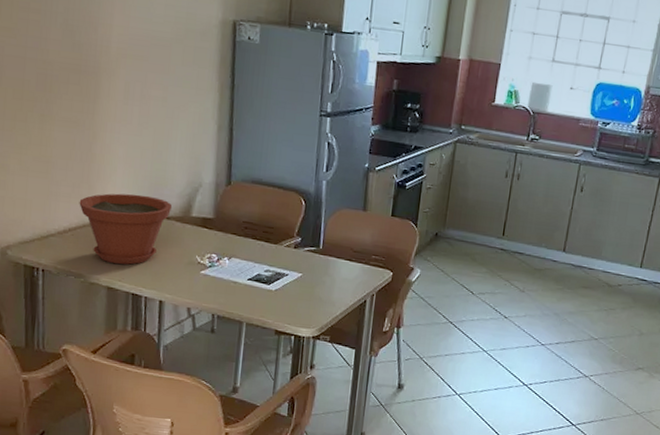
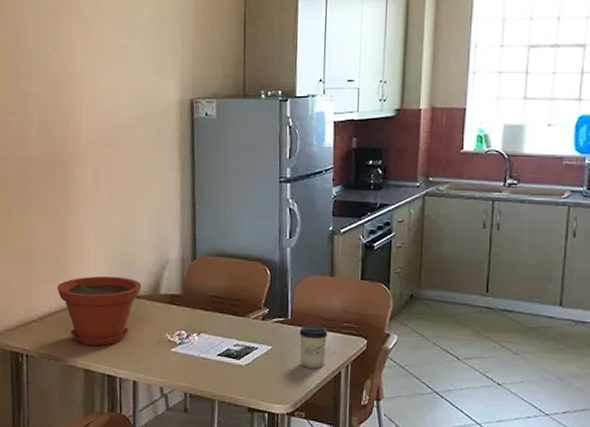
cup: none [328,255,357,297] -> present [299,325,328,369]

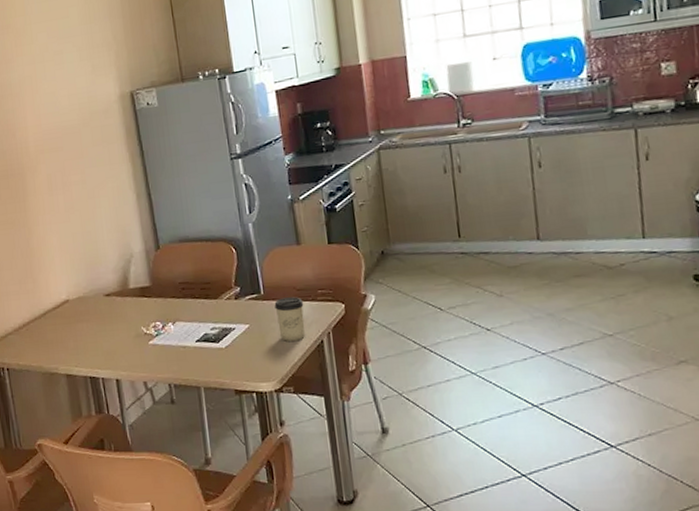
plant pot: present [57,275,142,346] -> none [27,277,110,350]

